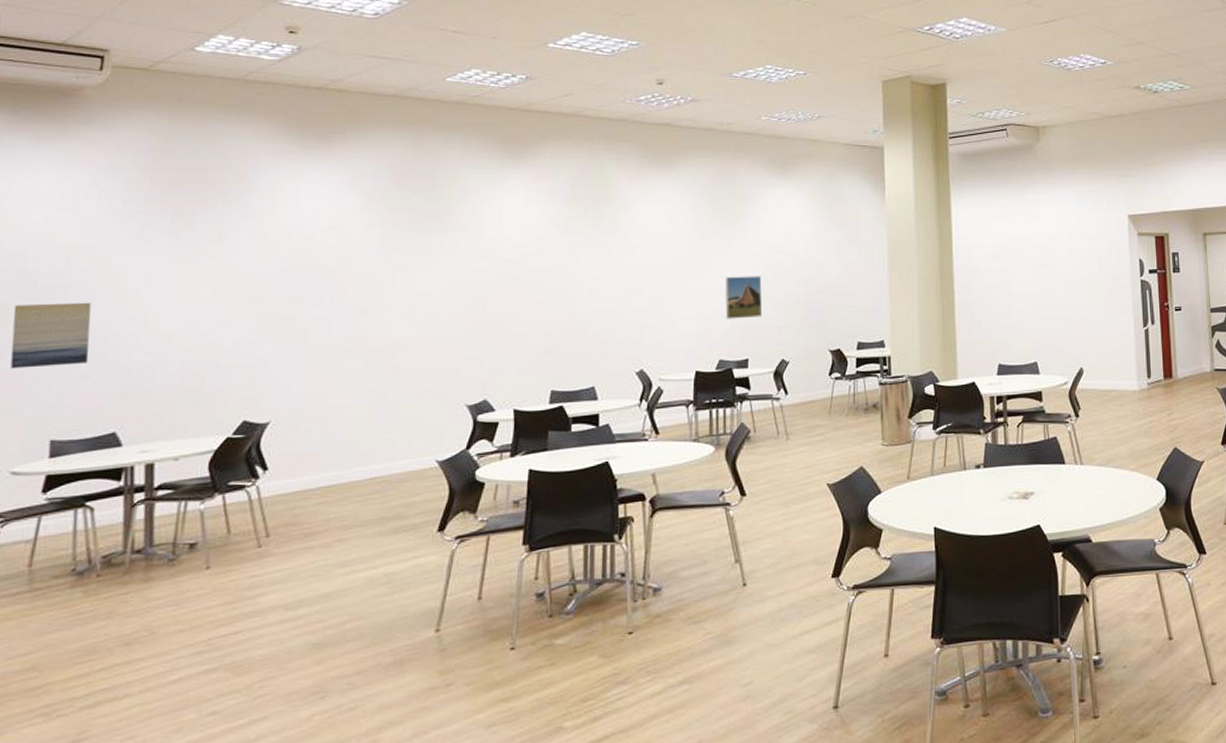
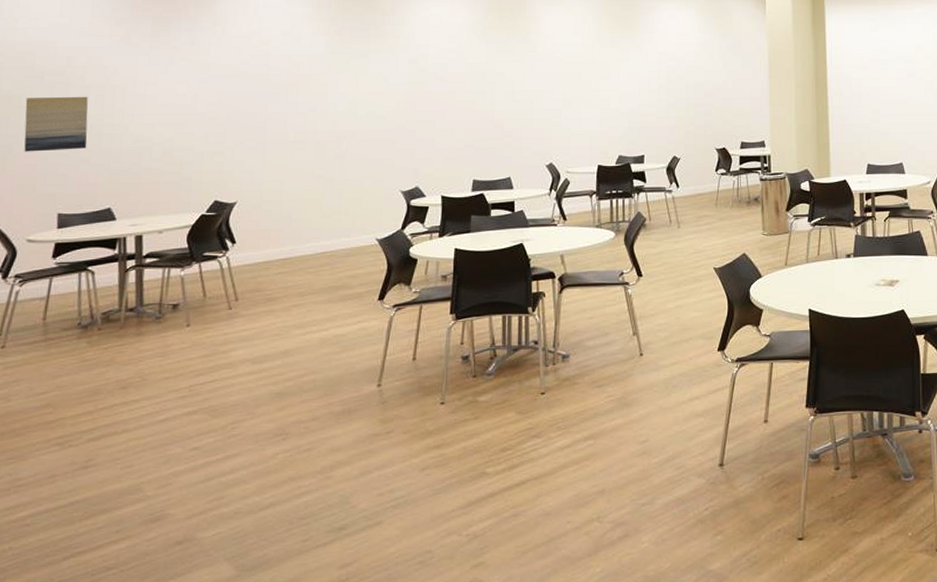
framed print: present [725,276,762,319] -> none [624,81,656,120]

